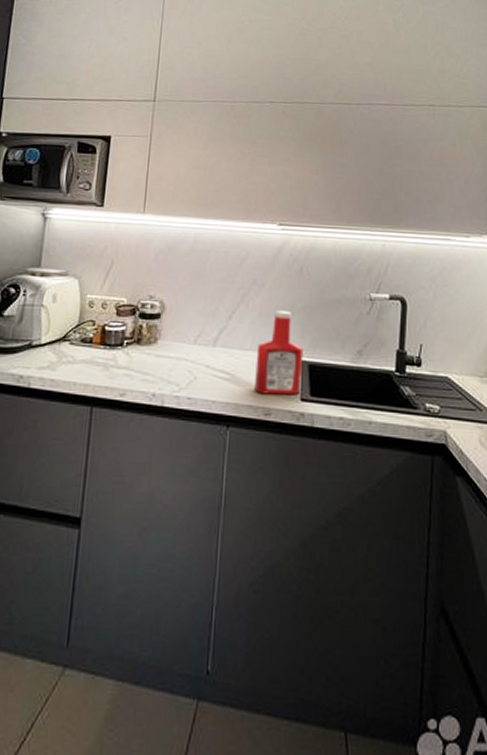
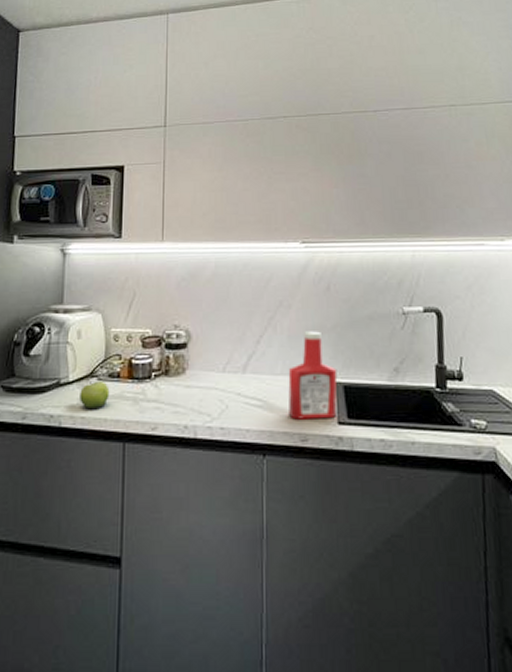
fruit: none [50,344,81,372] -> present [80,380,110,408]

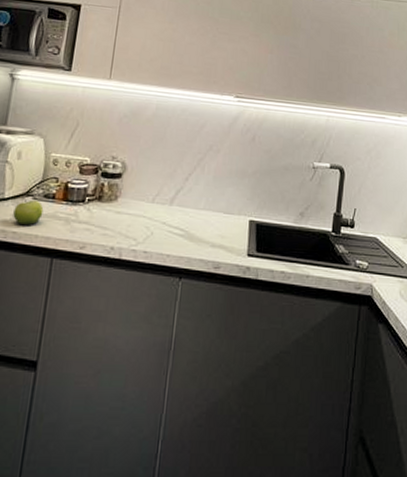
ketchup bottle: present [288,331,338,420] -> none [206,174,252,251]

